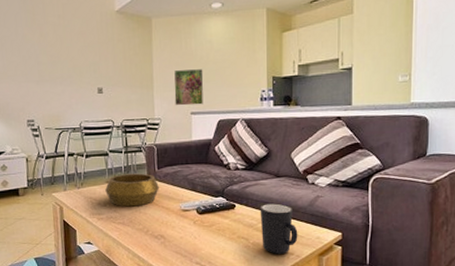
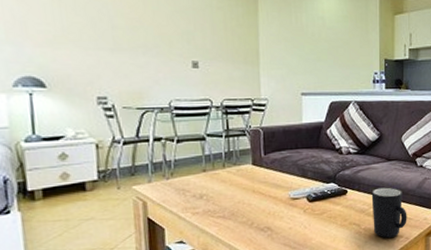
decorative bowl: present [105,173,159,207] -> none [201,159,266,198]
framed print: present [174,69,204,106] -> none [282,47,315,86]

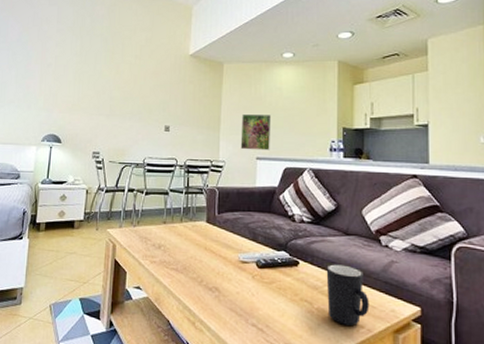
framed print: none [282,47,315,86] -> present [240,115,271,151]

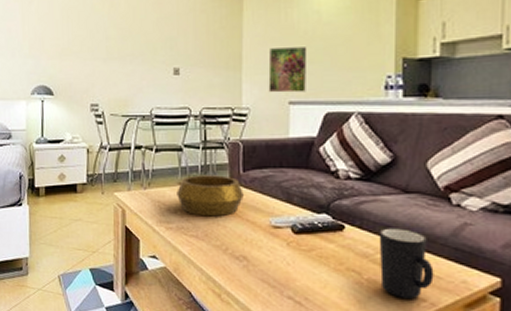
decorative bowl: none [161,215,218,253] -> present [177,175,244,217]

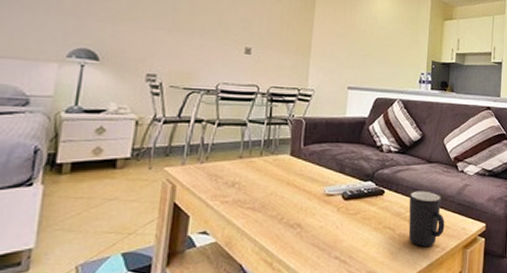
decorative bowl: present [177,175,244,217] -> none [236,149,303,189]
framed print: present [268,47,308,93] -> none [331,41,366,80]

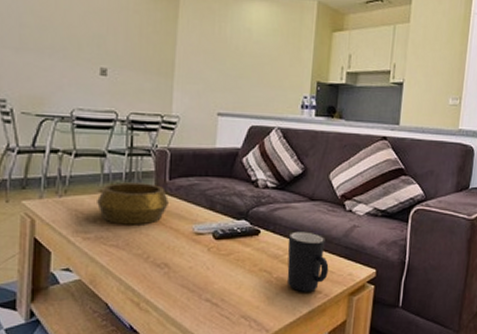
decorative bowl: none [236,149,303,189] -> present [97,182,169,225]

